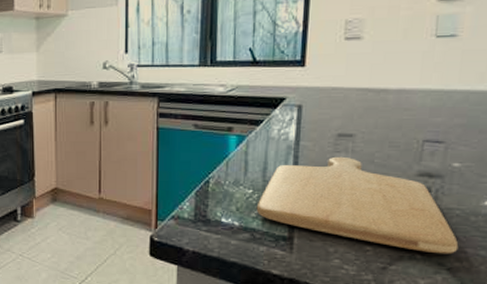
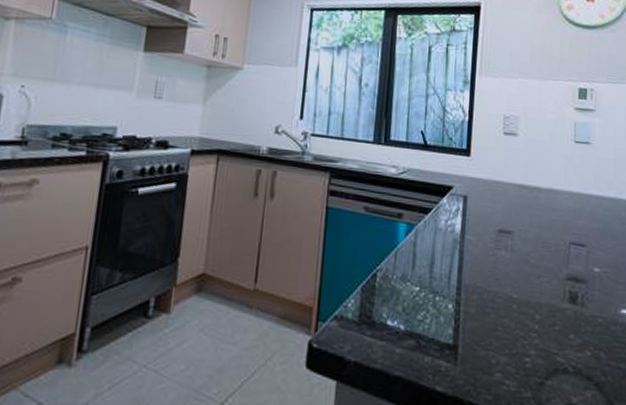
chopping board: present [256,156,459,254] -> none [422,254,603,367]

